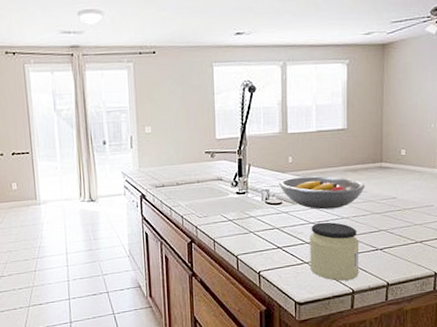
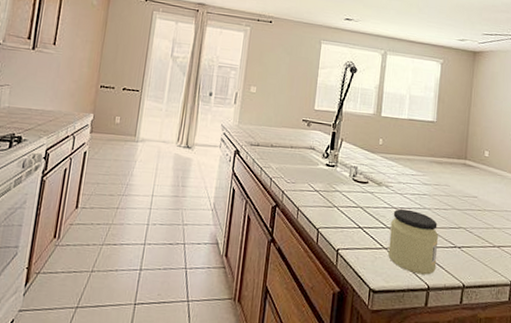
fruit bowl: present [279,176,365,210] -> none [367,159,448,198]

